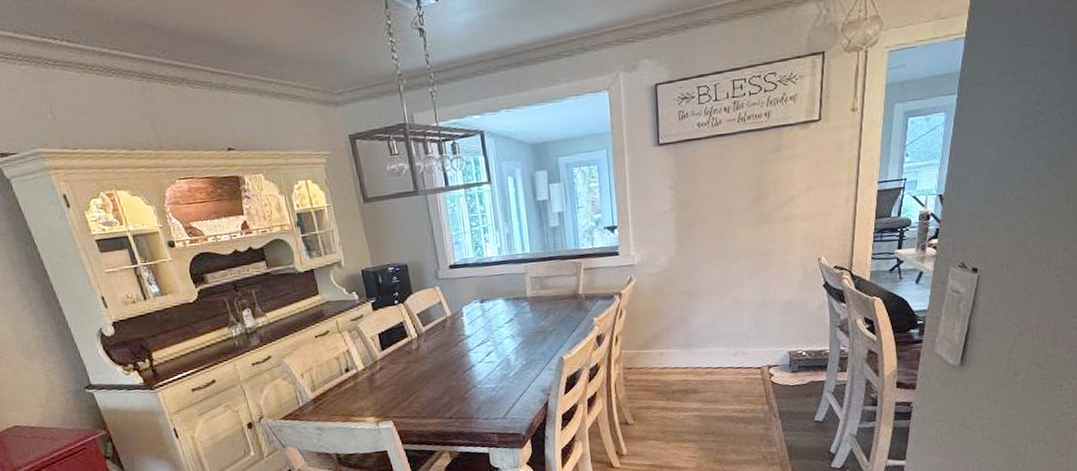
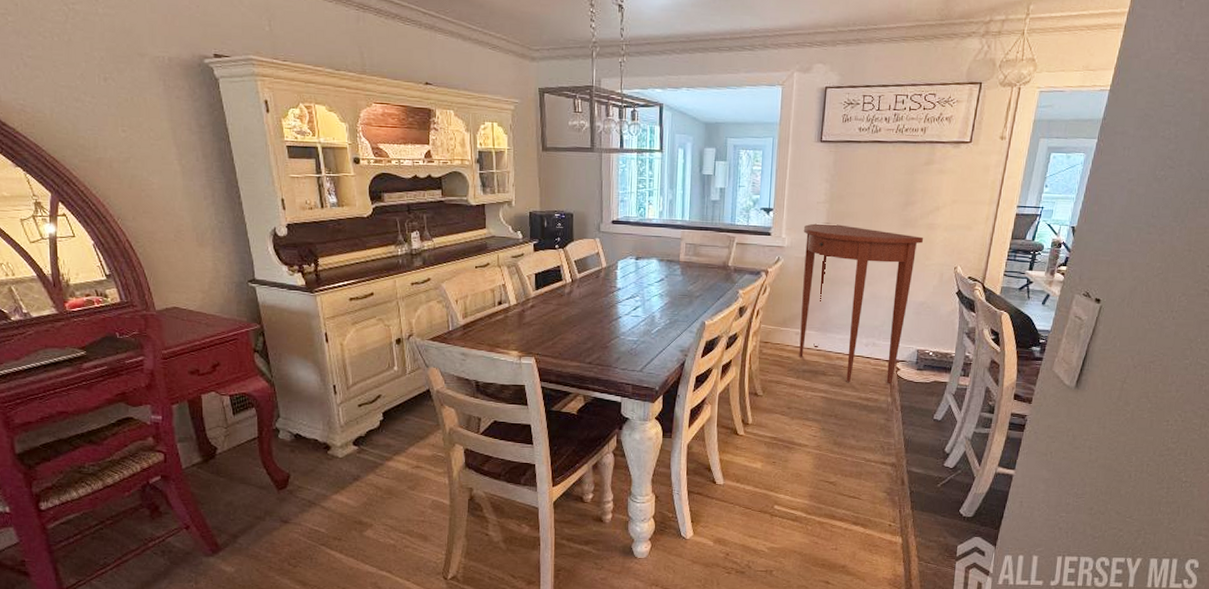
console table: none [652,231,782,396] -> present [799,222,924,383]

